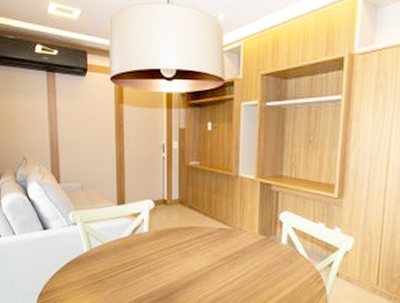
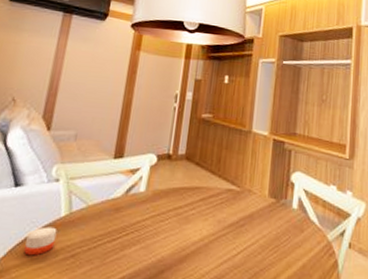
candle: none [62,260,84,281] -> present [24,226,57,256]

